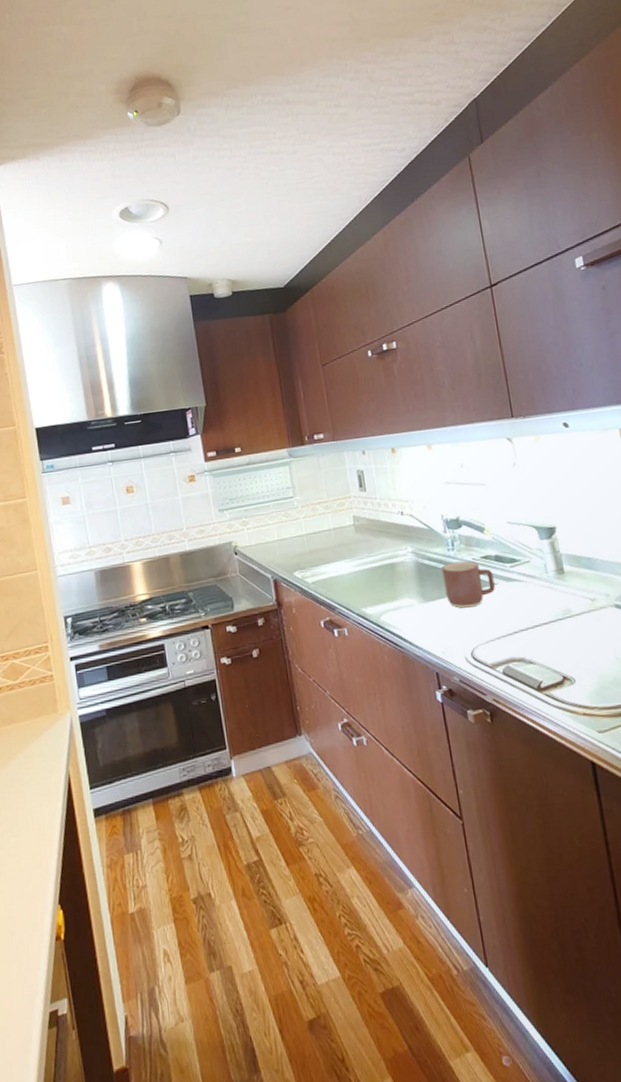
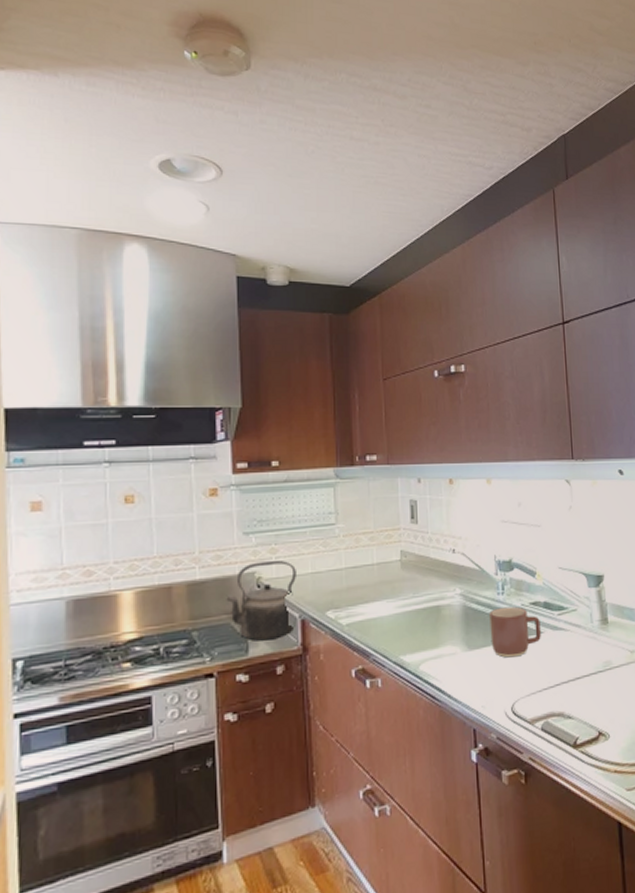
kettle: none [211,531,269,599] -> present [226,561,296,641]

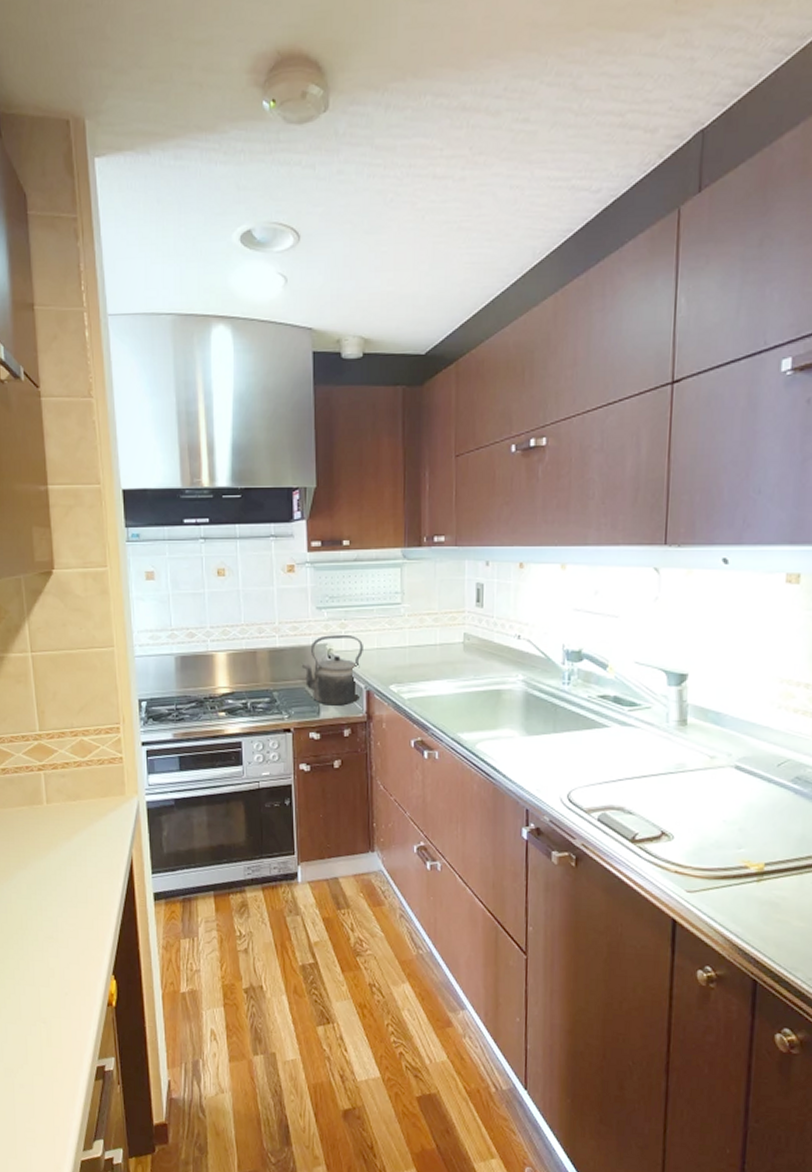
mug: present [489,606,541,658] -> none [551,697,608,748]

